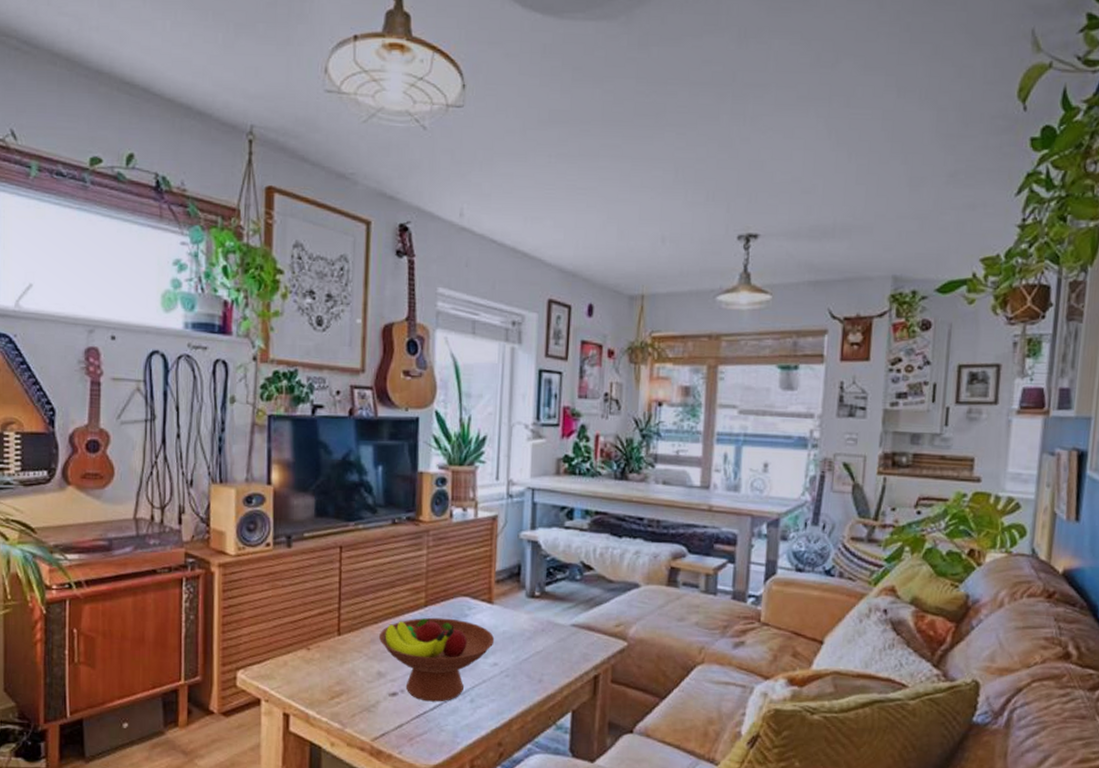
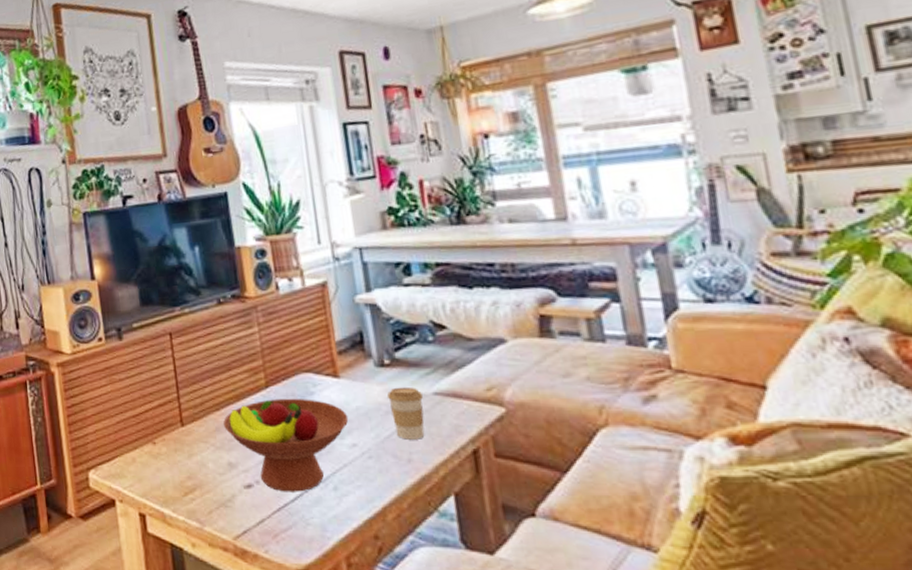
coffee cup: none [532,617,562,663] -> present [387,386,425,440]

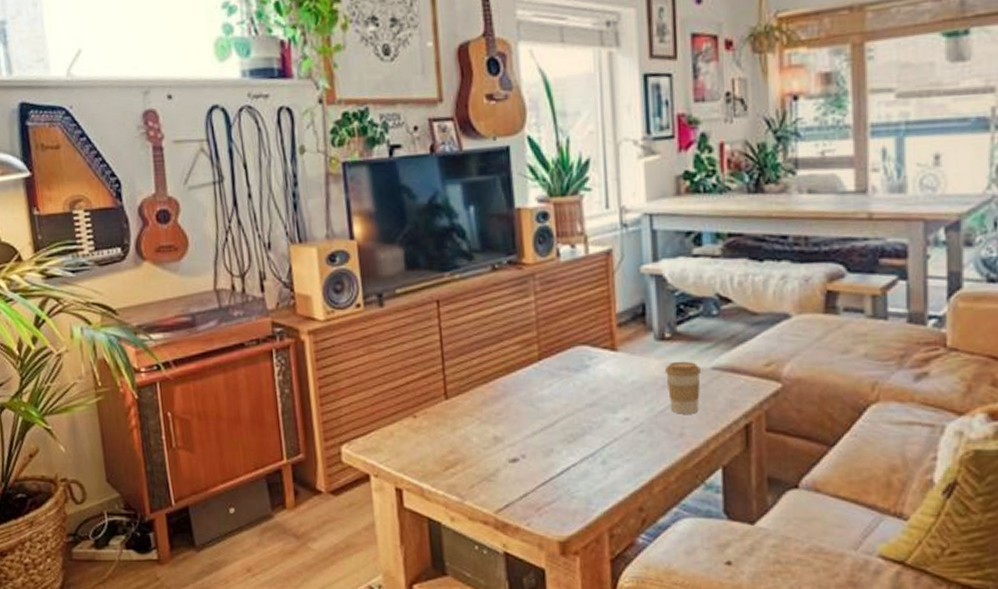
fruit bowl: present [223,398,349,492] -> none [491,371,623,466]

